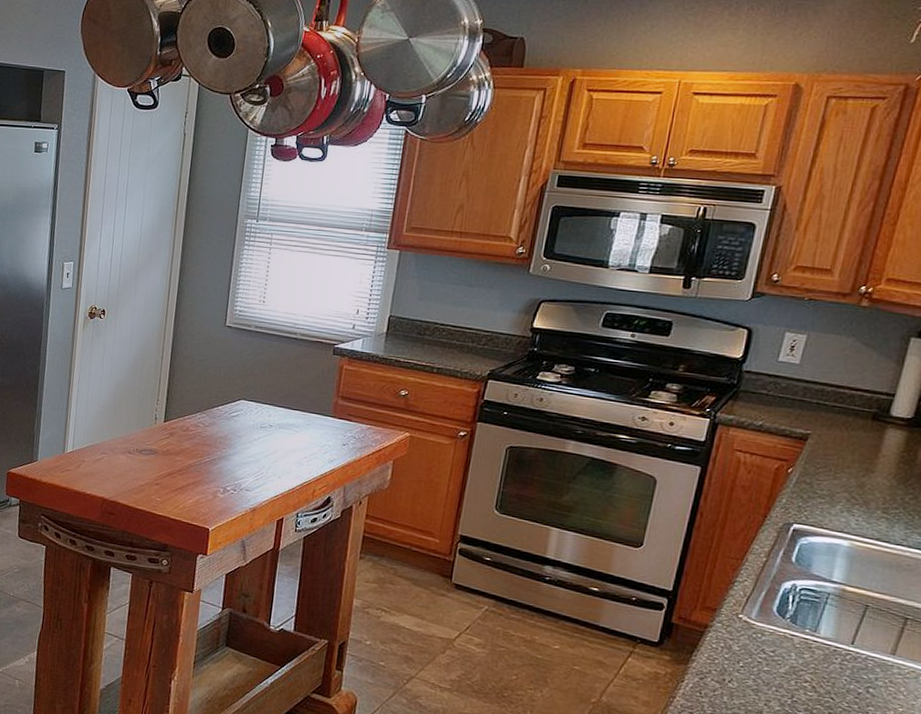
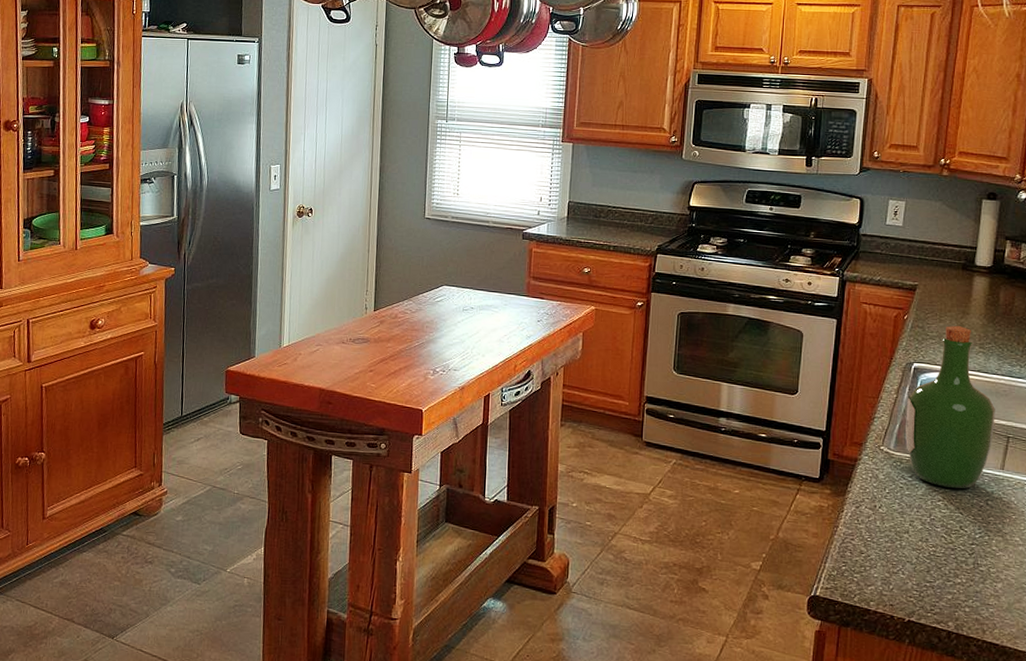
wine bottle: none [771,484,894,672] -> present [906,325,995,489]

